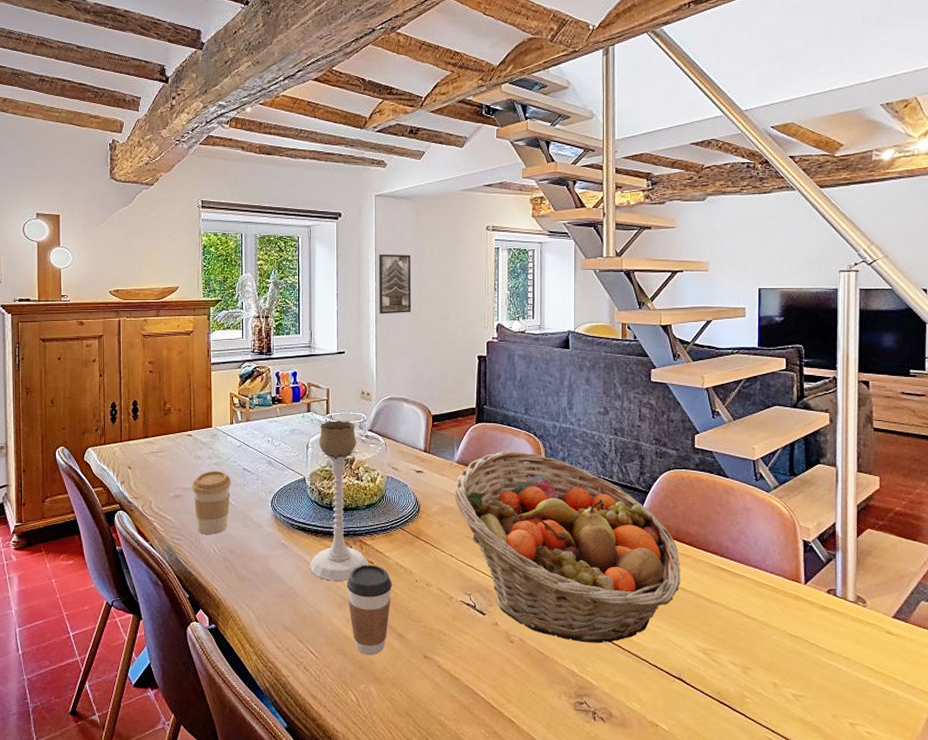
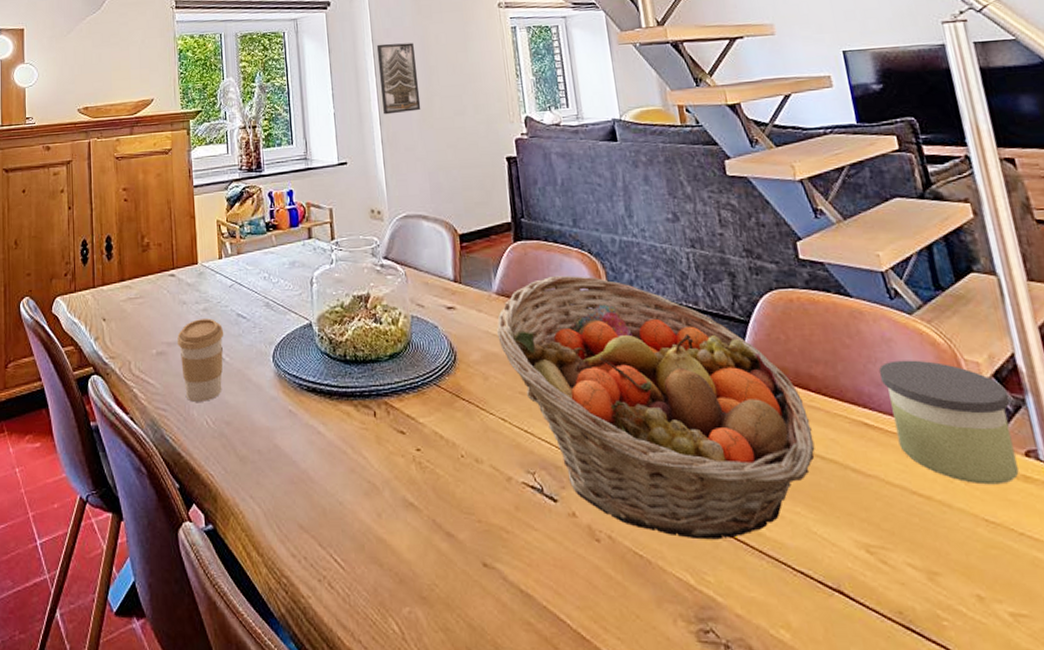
candle holder: present [309,421,369,581] -> none [325,247,399,460]
coffee cup: present [346,564,392,656] -> none [373,435,432,565]
candle: none [737,524,825,611] -> present [878,360,1019,485]

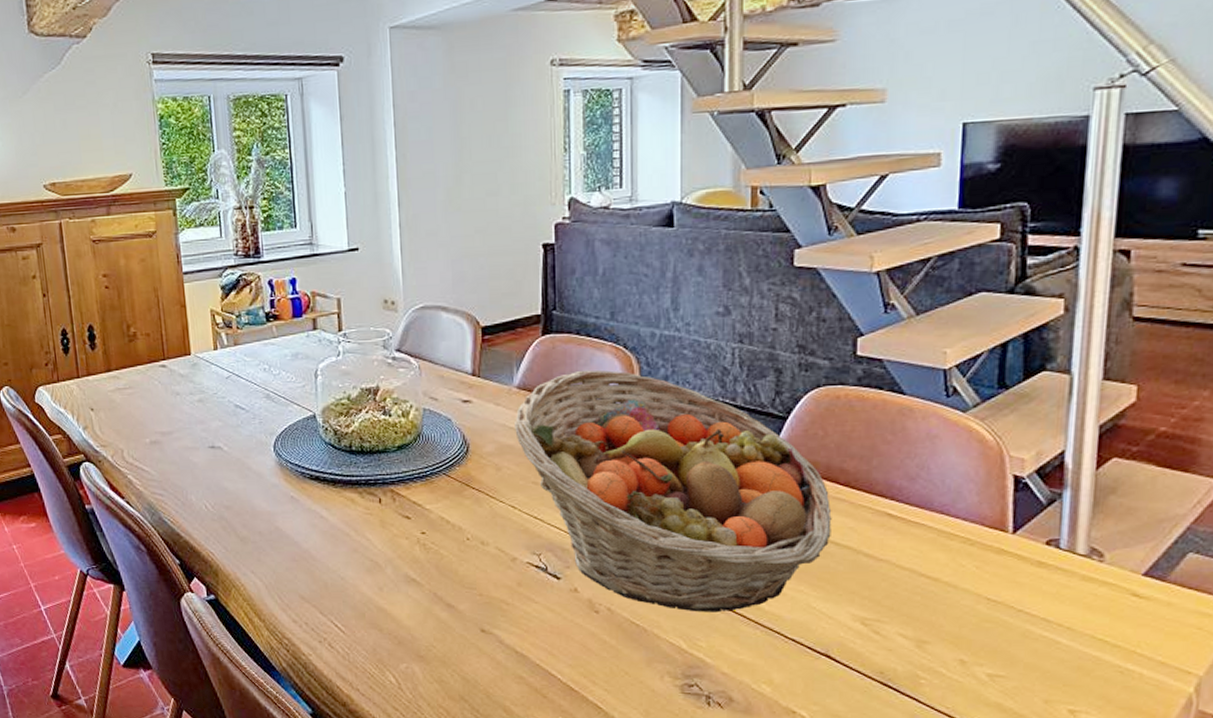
coffee cup: present [177,319,224,402] -> none [171,409,222,488]
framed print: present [376,42,421,115] -> none [398,108,448,195]
candle: present [878,360,1019,485] -> none [915,456,1047,569]

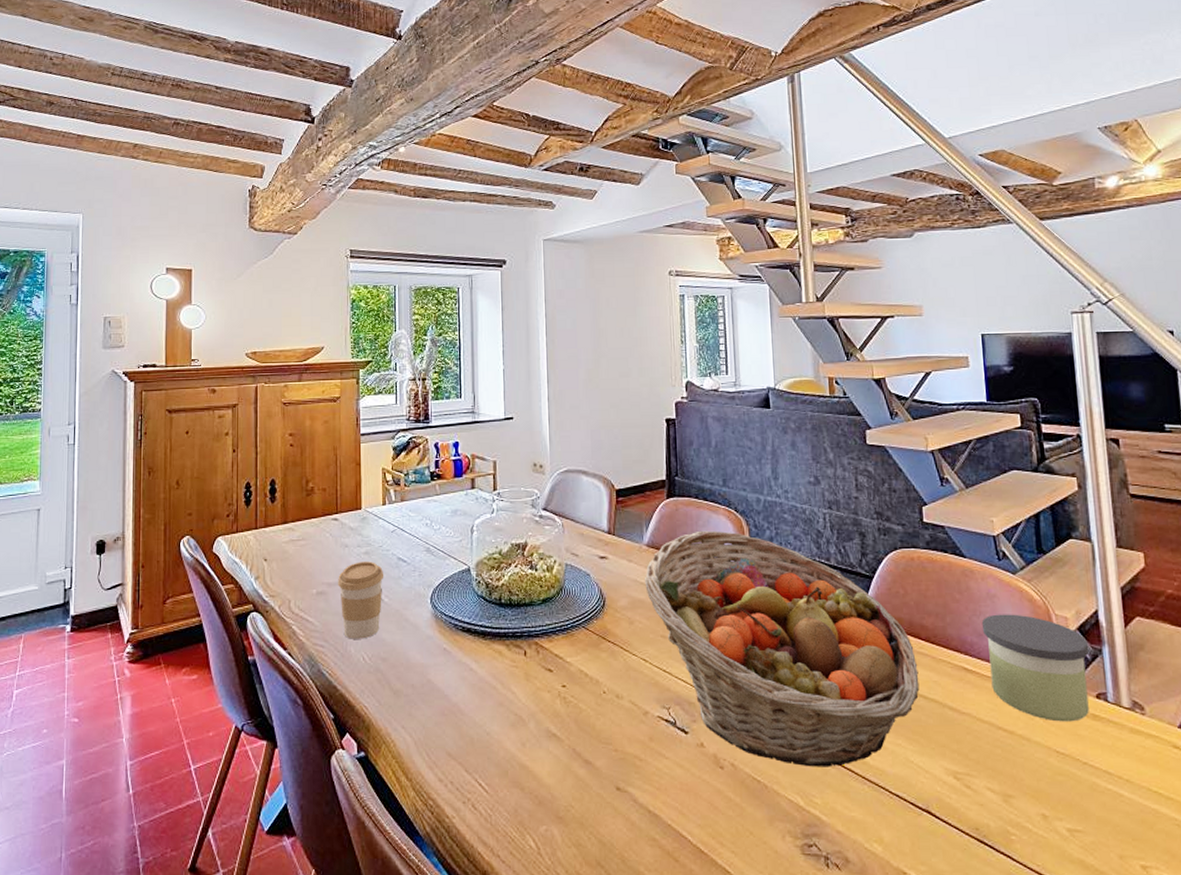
coffee cup: none [171,409,222,488] -> present [338,561,384,639]
candle: none [915,456,1047,569] -> present [981,614,1089,722]

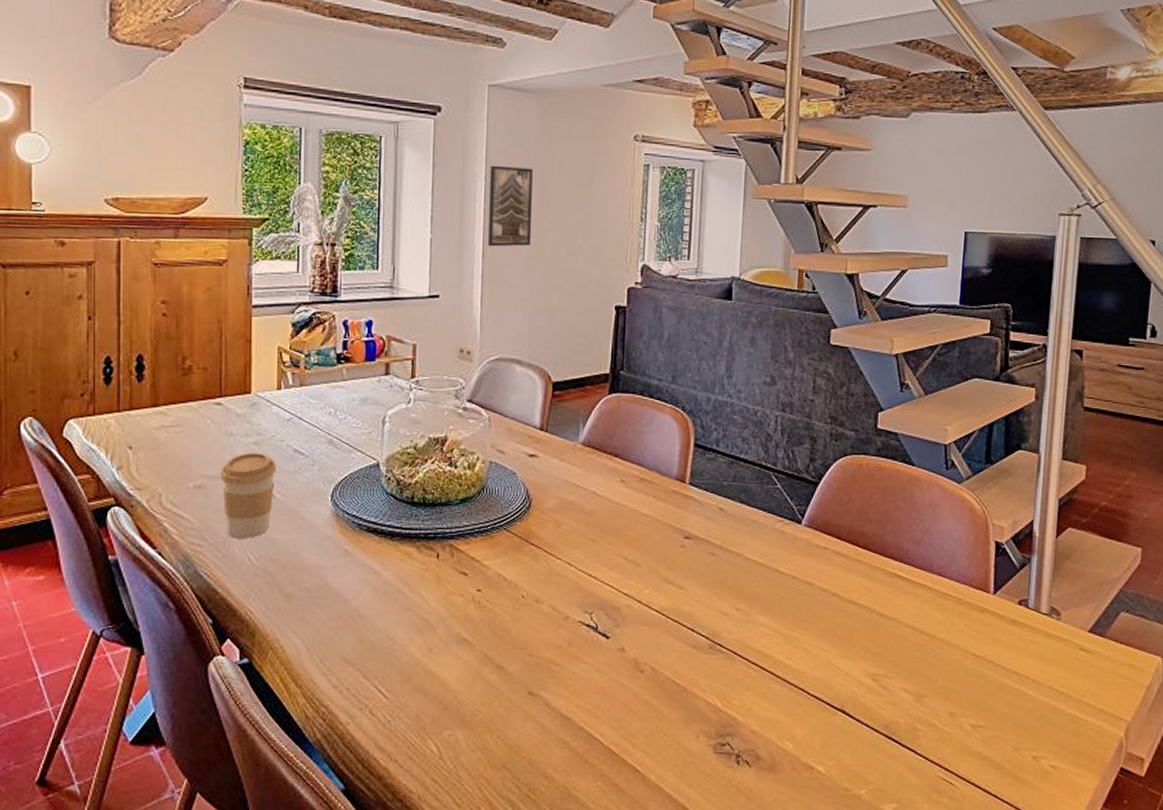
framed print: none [549,304,588,373] -> present [487,165,533,247]
fruit basket: present [645,530,920,767] -> none [577,430,852,671]
candle: present [981,614,1089,722] -> none [920,523,1020,627]

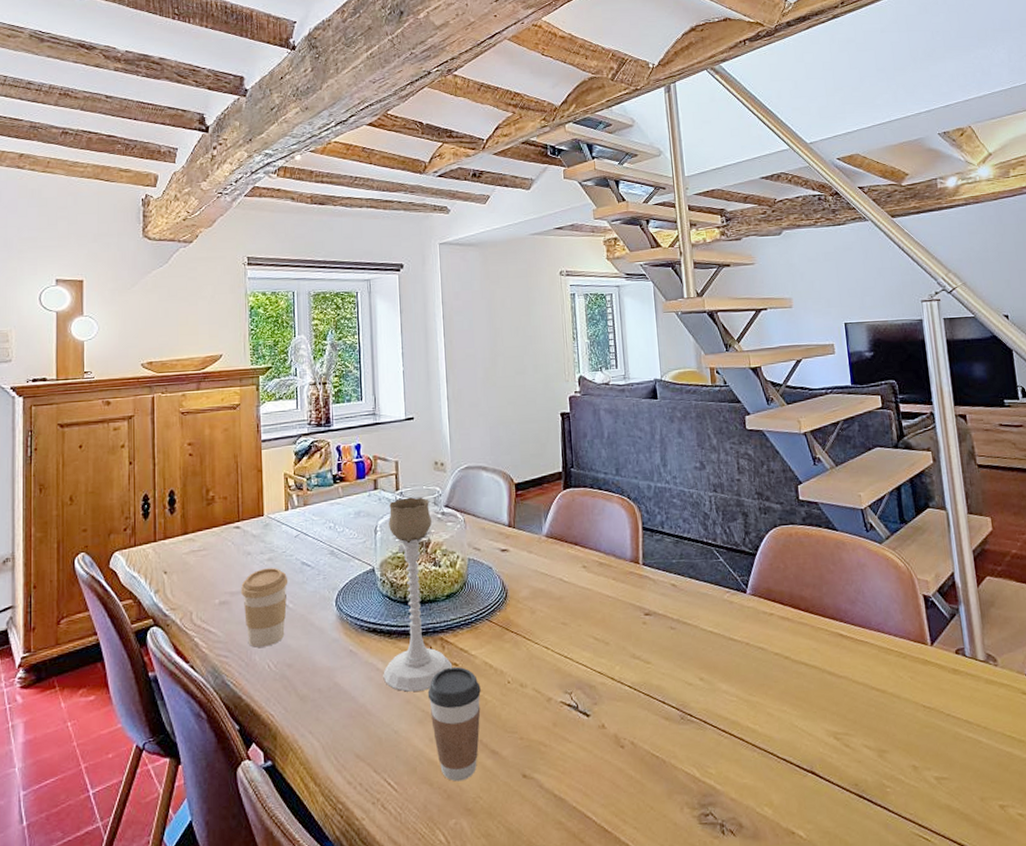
candle holder: none [381,387,461,598] -> present [383,497,453,692]
coffee cup: none [430,576,491,694] -> present [427,666,481,782]
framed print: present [487,165,533,247] -> none [446,306,486,373]

